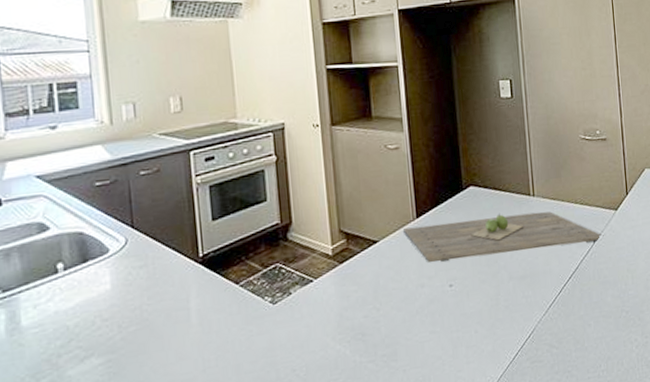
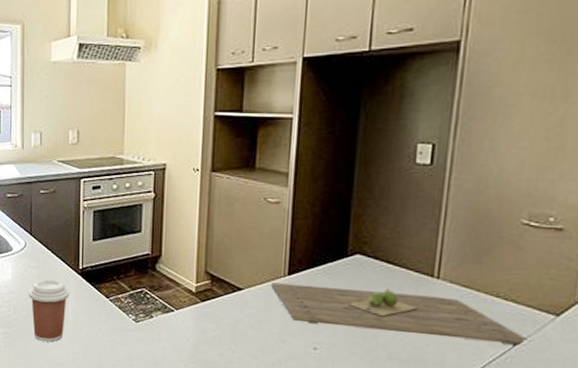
coffee cup: none [135,276,191,359] -> present [28,279,70,342]

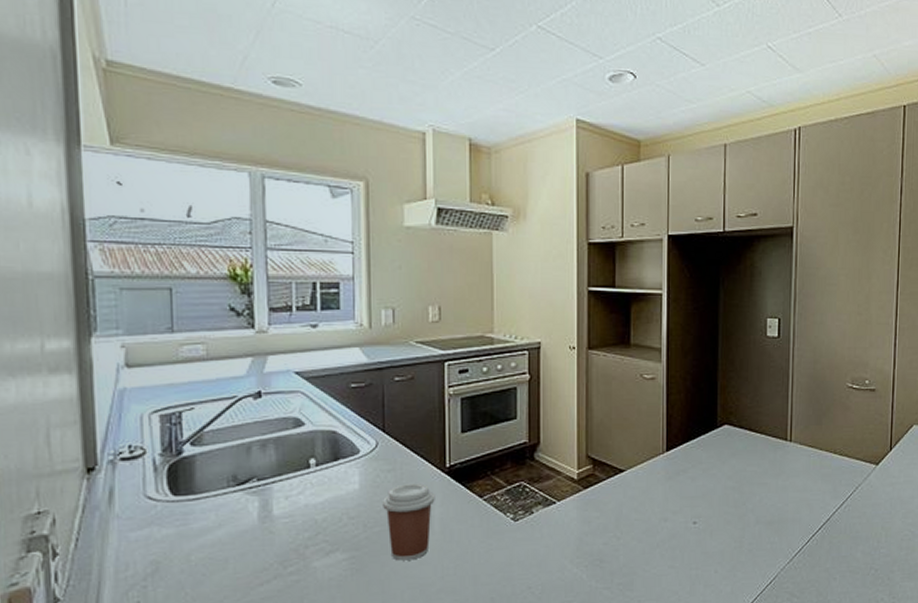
cutting board: present [272,282,531,346] -> none [652,455,861,498]

